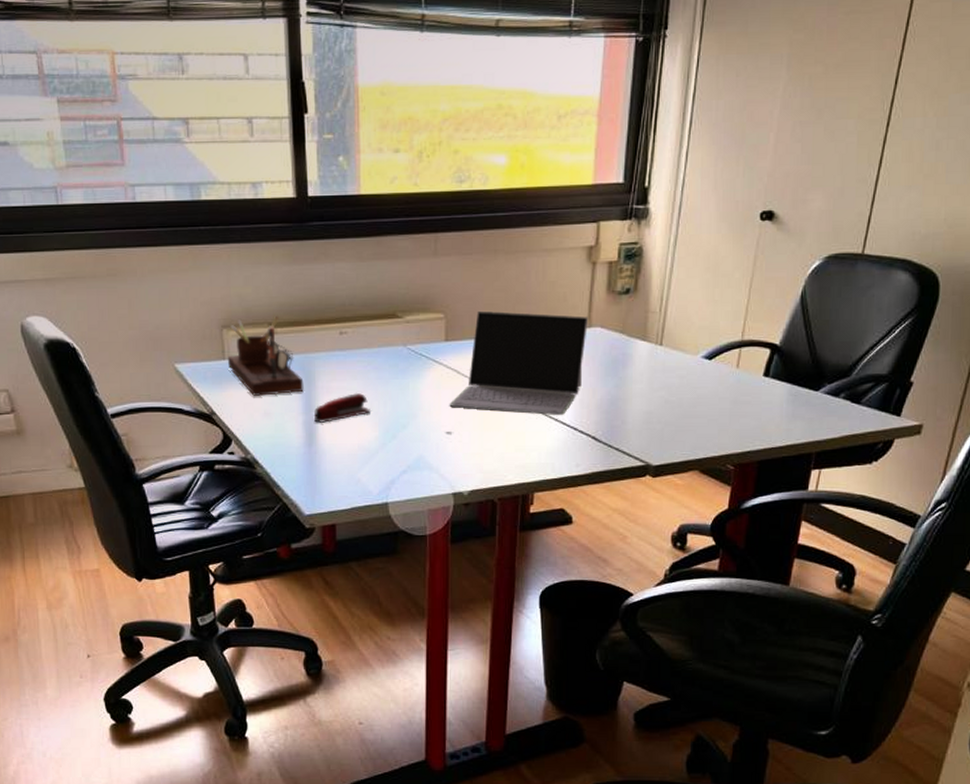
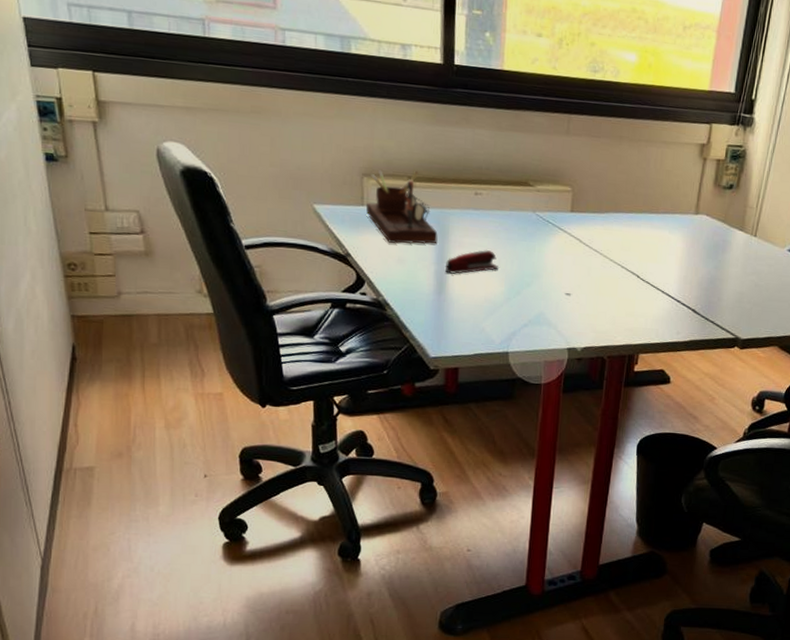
laptop: present [449,311,589,415] -> none [570,189,697,288]

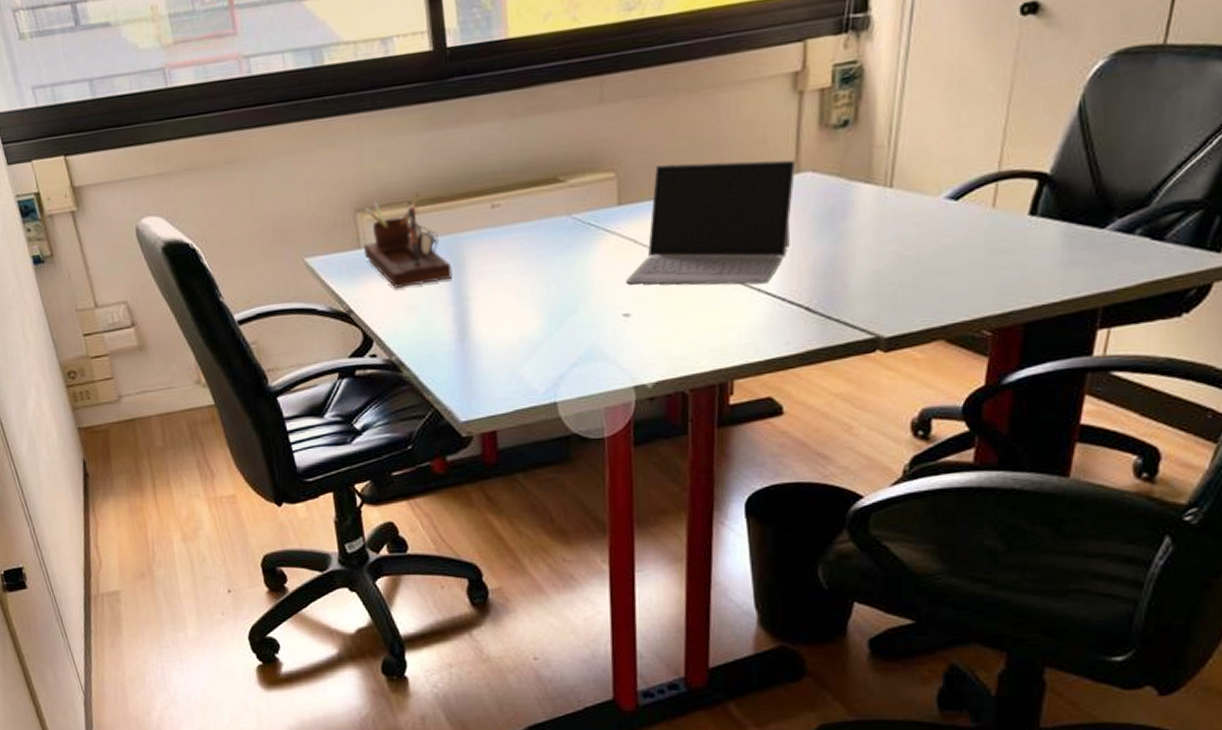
stapler: present [445,249,500,274] -> none [465,274,533,314]
laptop: none [570,189,697,288] -> present [625,160,796,286]

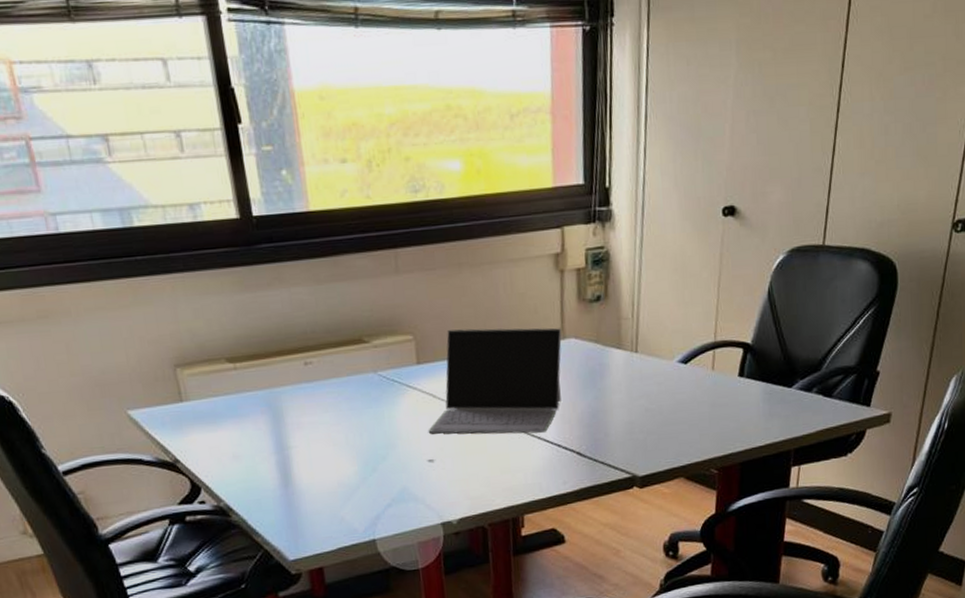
desk organizer: present [363,193,453,288] -> none [184,350,273,439]

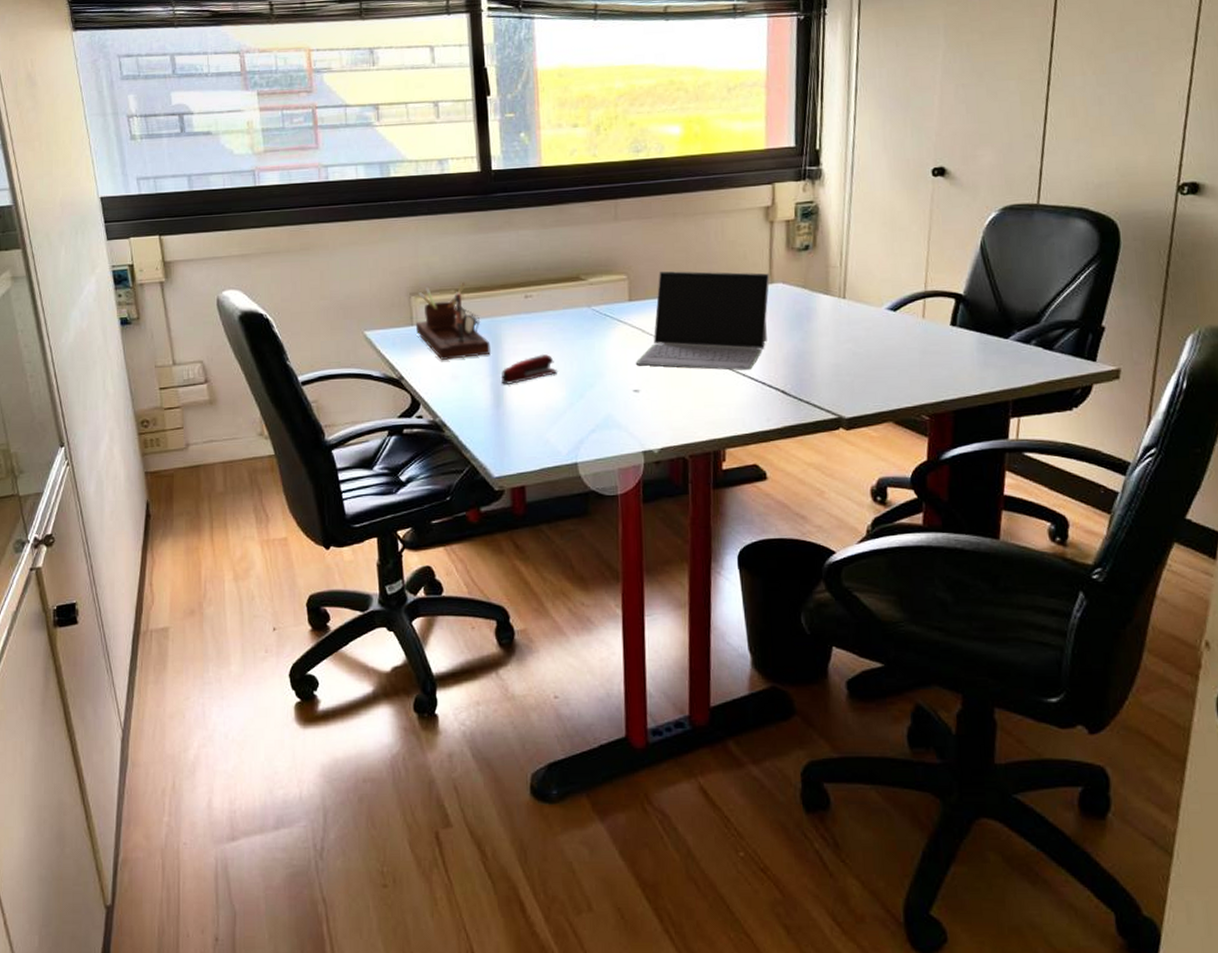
desk organizer: none [184,350,273,439] -> present [415,283,491,360]
stapler: none [286,426,348,462] -> present [500,353,558,385]

